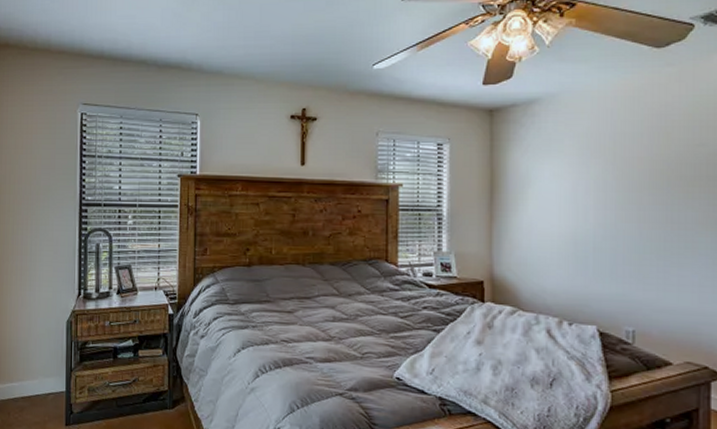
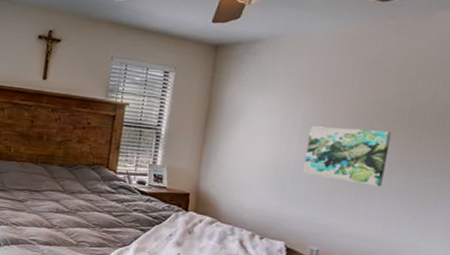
wall art: none [604,187,691,251] -> present [303,126,391,187]

